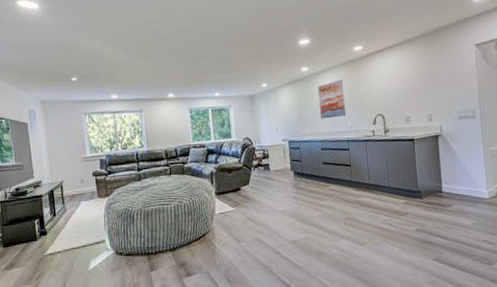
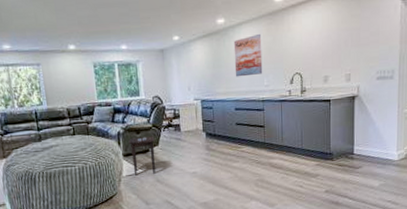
side table: none [220,175,246,213] -> present [128,136,156,176]

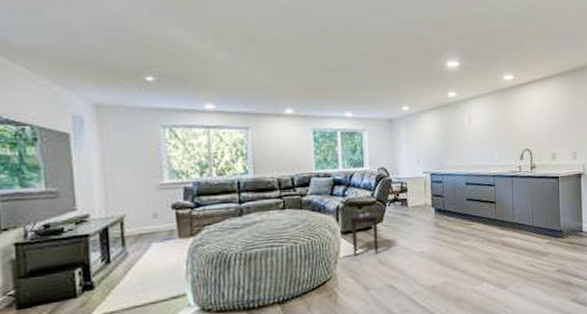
wall art: present [233,33,263,77] -> none [464,109,494,151]

